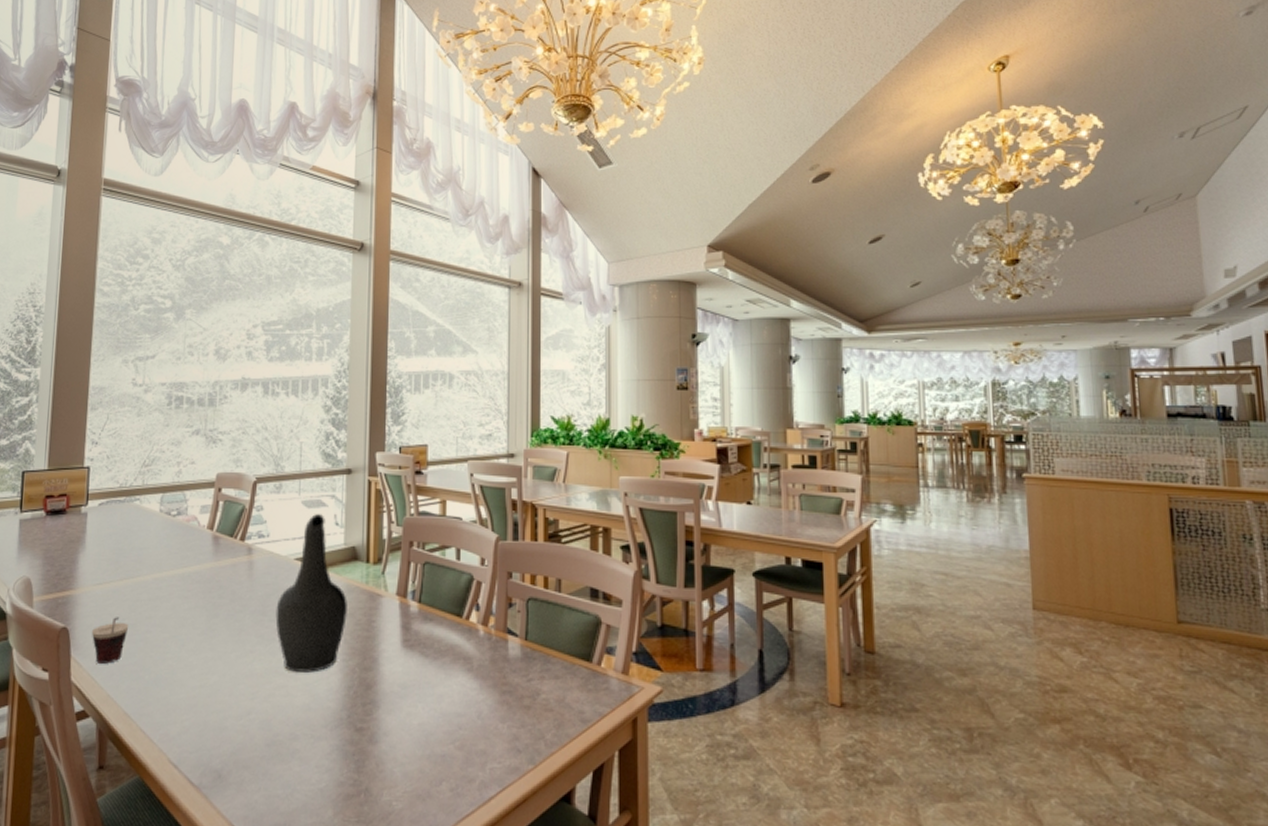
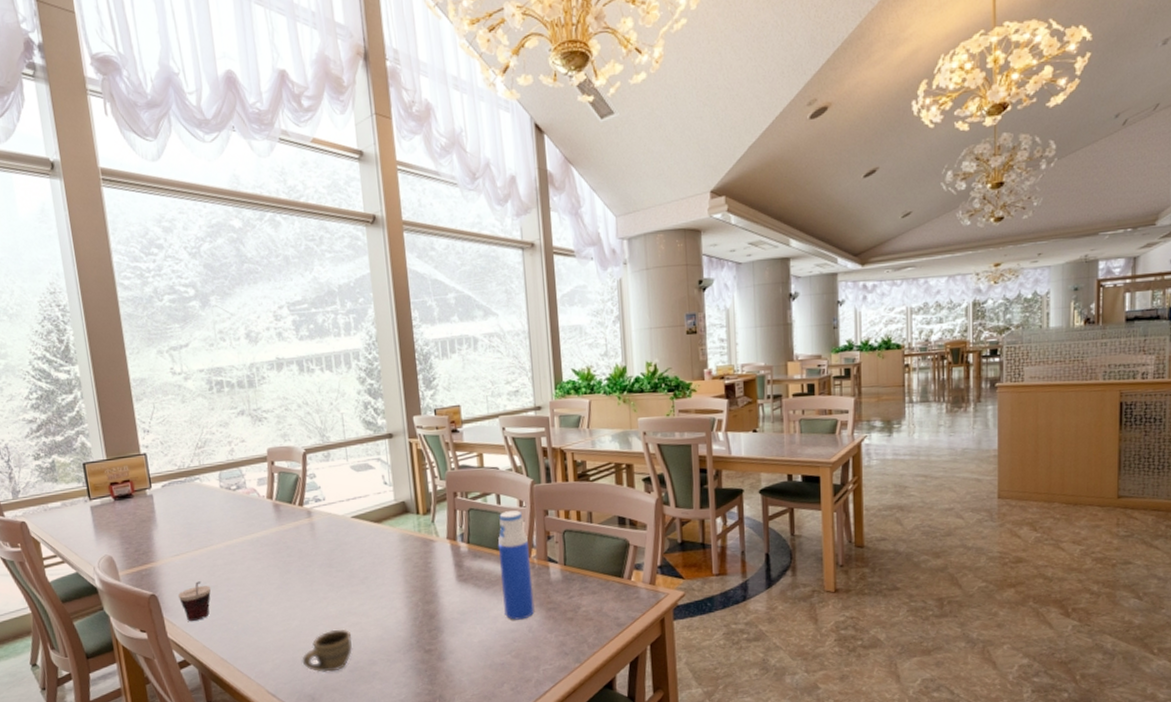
cup: none [214,691,275,744] -> present [302,628,352,673]
decorative vase: present [275,514,347,673] -> none [340,476,406,611]
water bottle: none [452,569,488,702] -> present [497,510,535,620]

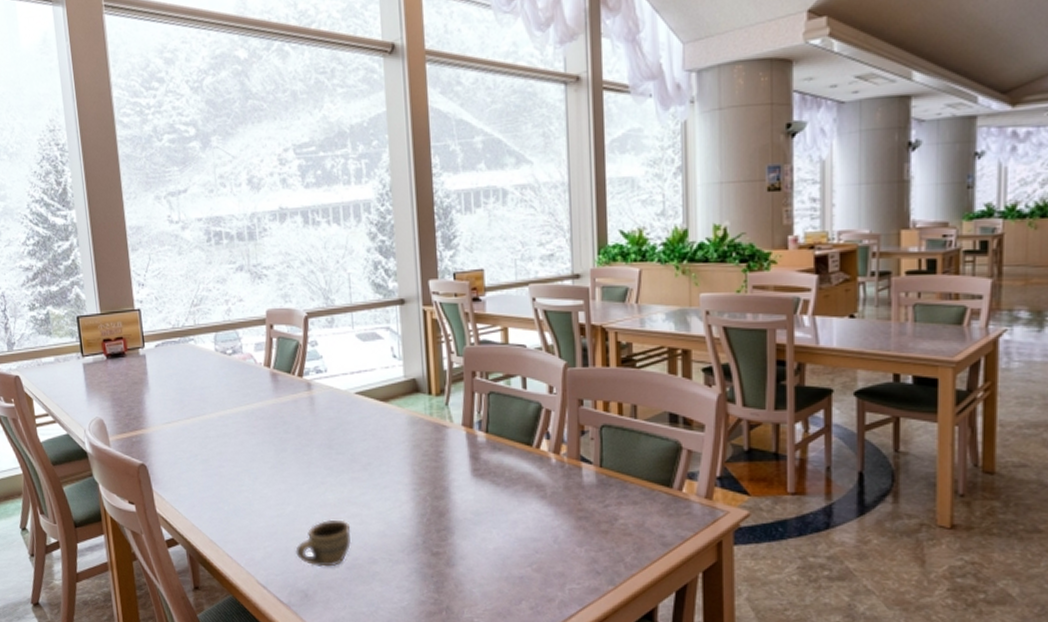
cup: present [177,581,211,621] -> none [167,453,203,496]
water bottle: present [497,510,535,620] -> none [521,398,562,528]

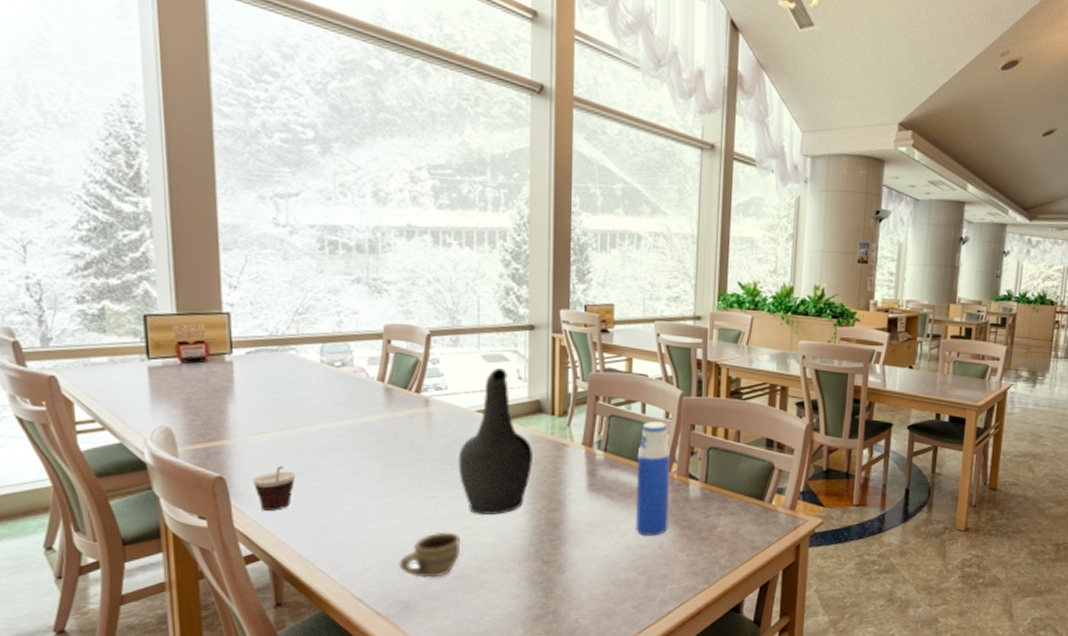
cup: none [167,453,203,496] -> present [252,466,296,511]
decorative vase: none [341,347,414,502] -> present [458,368,533,514]
water bottle: none [521,398,562,528] -> present [636,422,671,536]

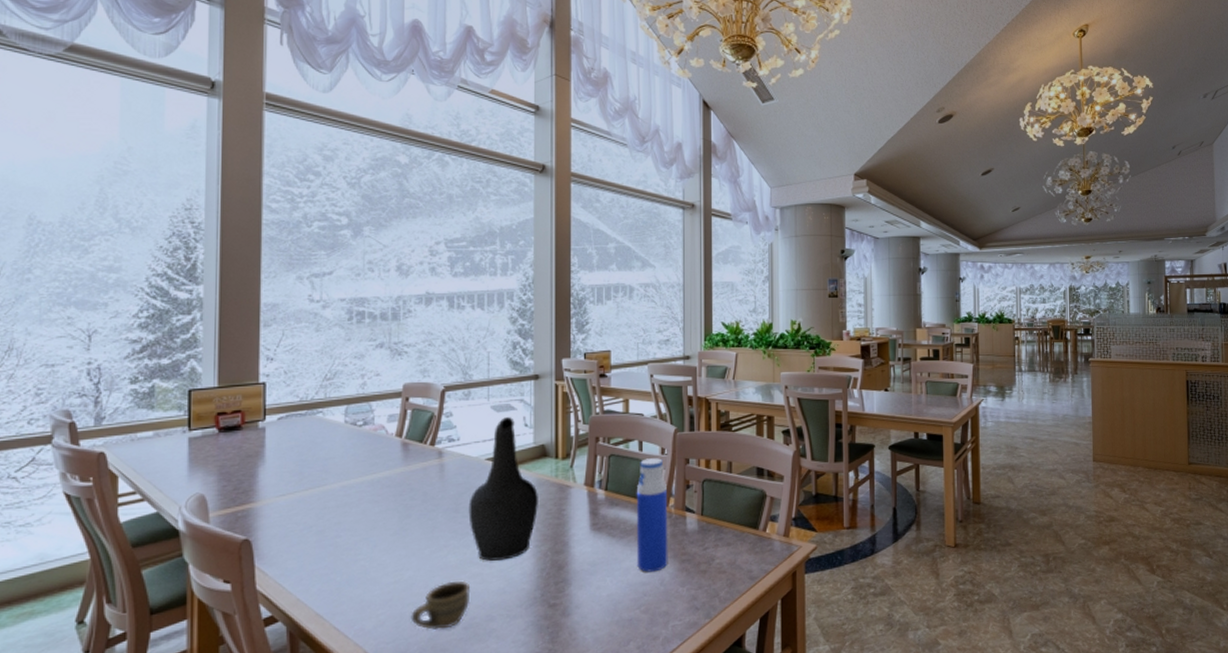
cup: present [252,466,296,511] -> none [276,525,317,571]

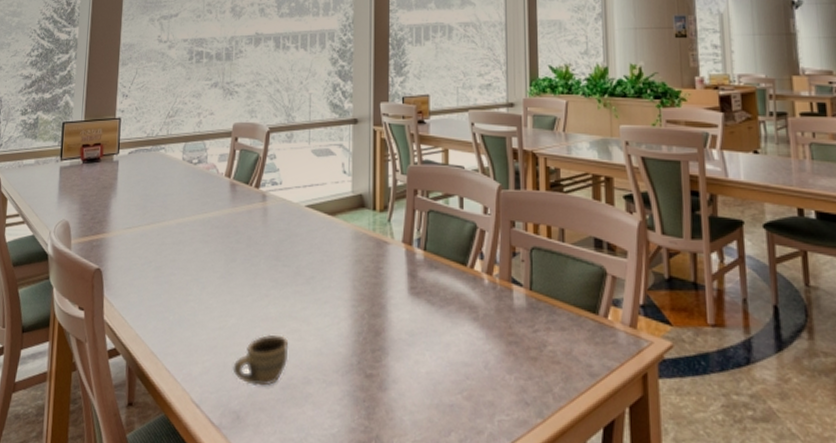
decorative vase: present [468,417,538,561] -> none [288,163,356,318]
water bottle: present [636,458,668,572] -> none [457,217,493,352]

